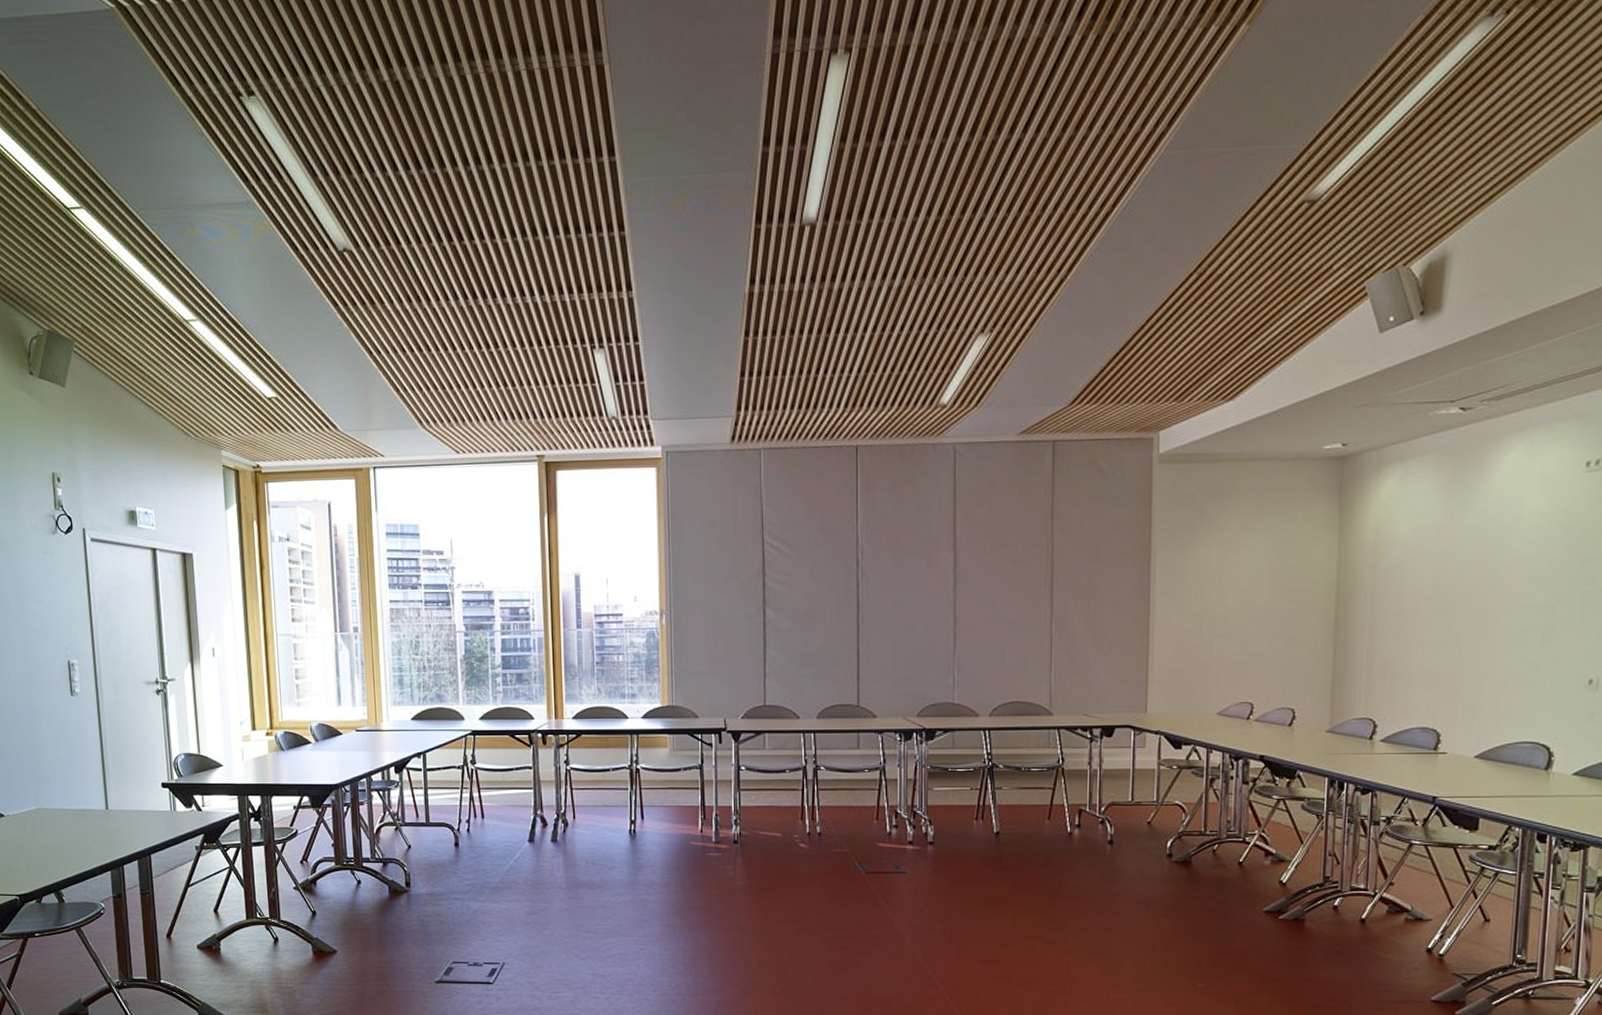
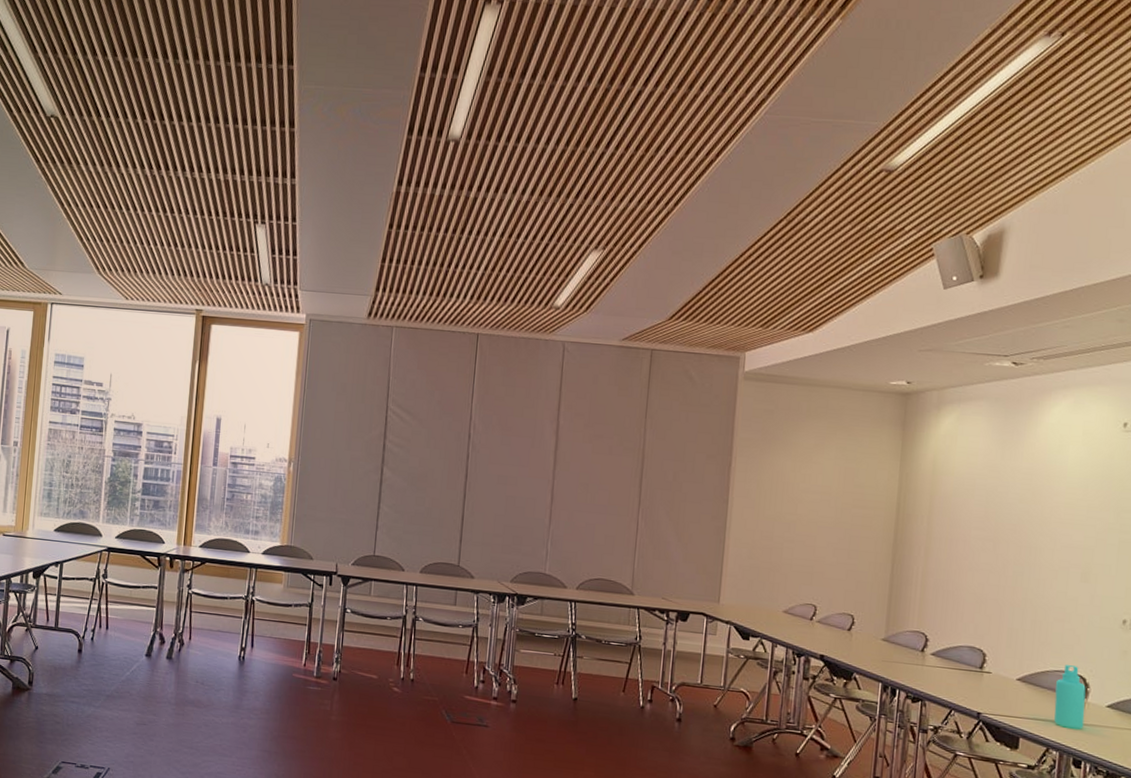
water bottle: none [1515,735,1550,802] -> present [1054,665,1086,730]

